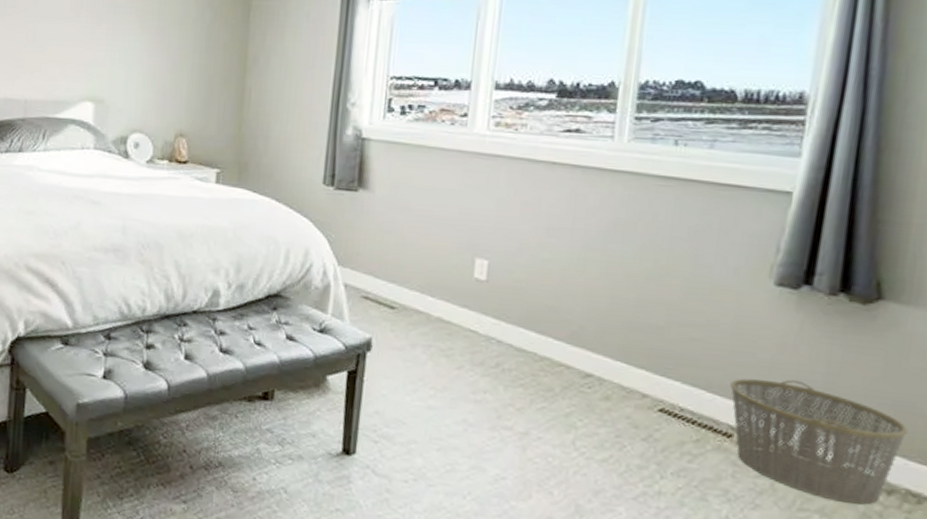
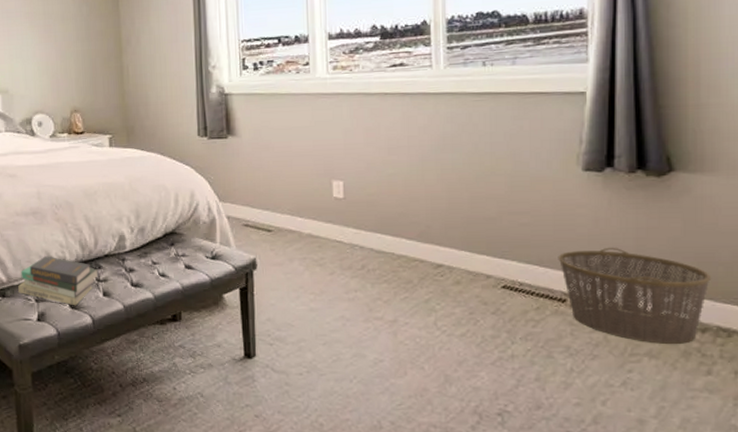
books: none [85,303,182,367] -> present [18,256,98,306]

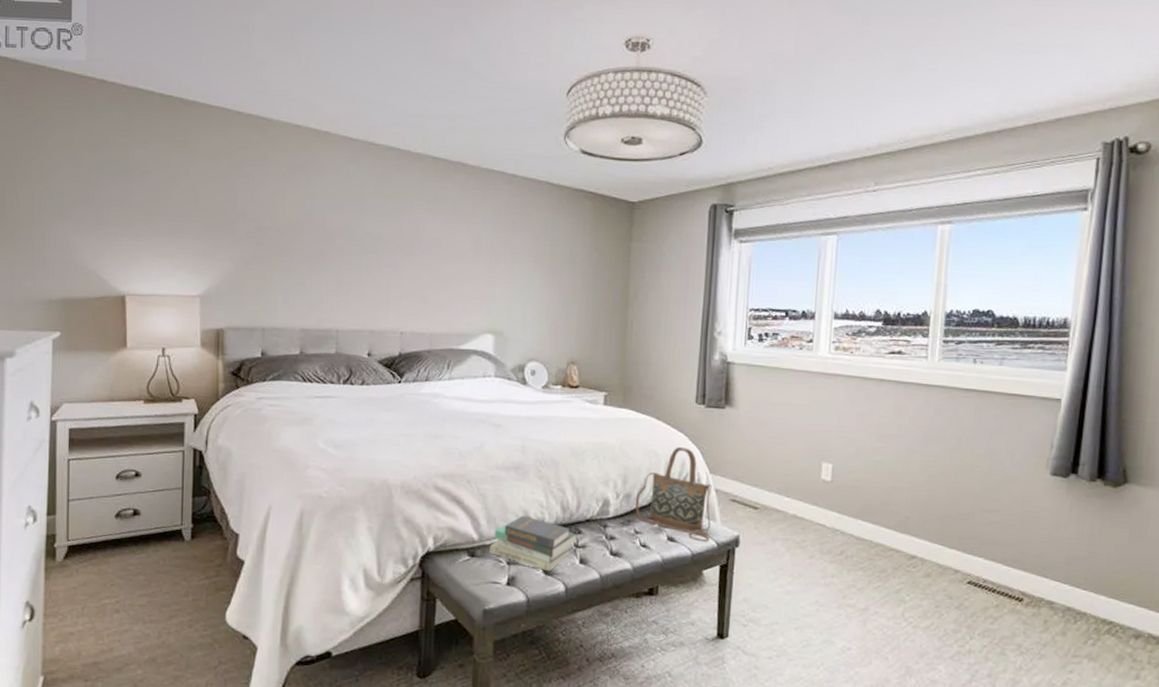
handbag: none [149,179,227,267] -> present [635,447,712,542]
basket: present [558,247,711,344] -> none [1020,551,1148,648]

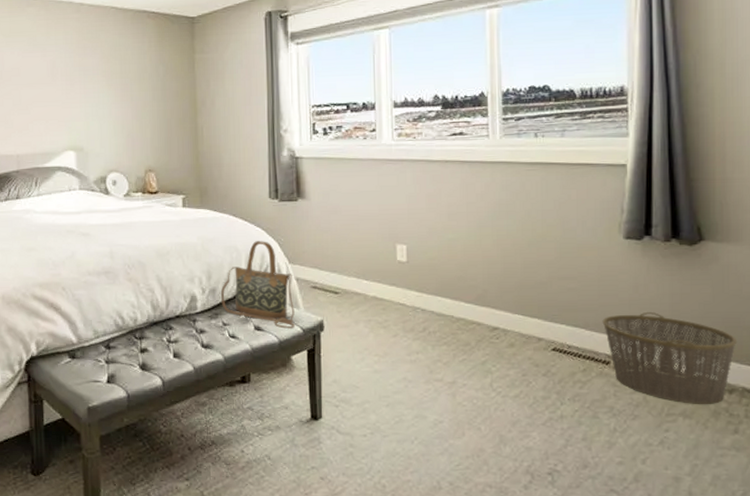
books: present [490,515,577,572] -> none [88,316,169,367]
basket: none [1020,551,1148,648] -> present [602,311,736,404]

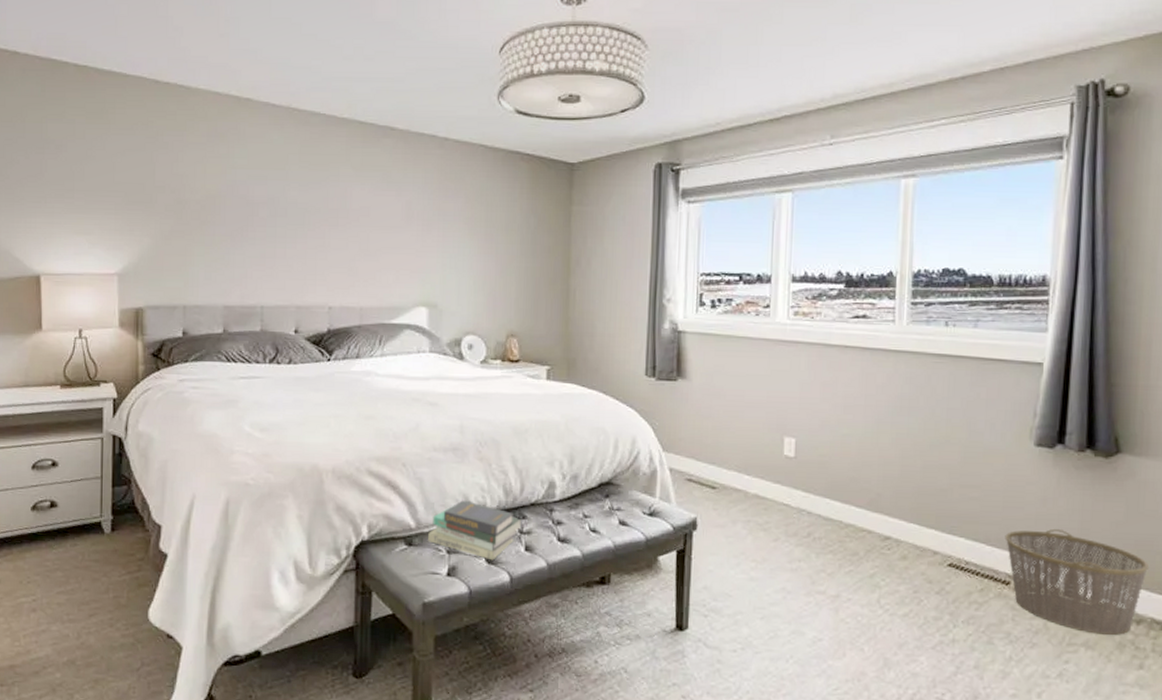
books: none [88,316,169,367] -> present [428,500,521,561]
handbag: present [220,241,295,329] -> none [583,423,666,526]

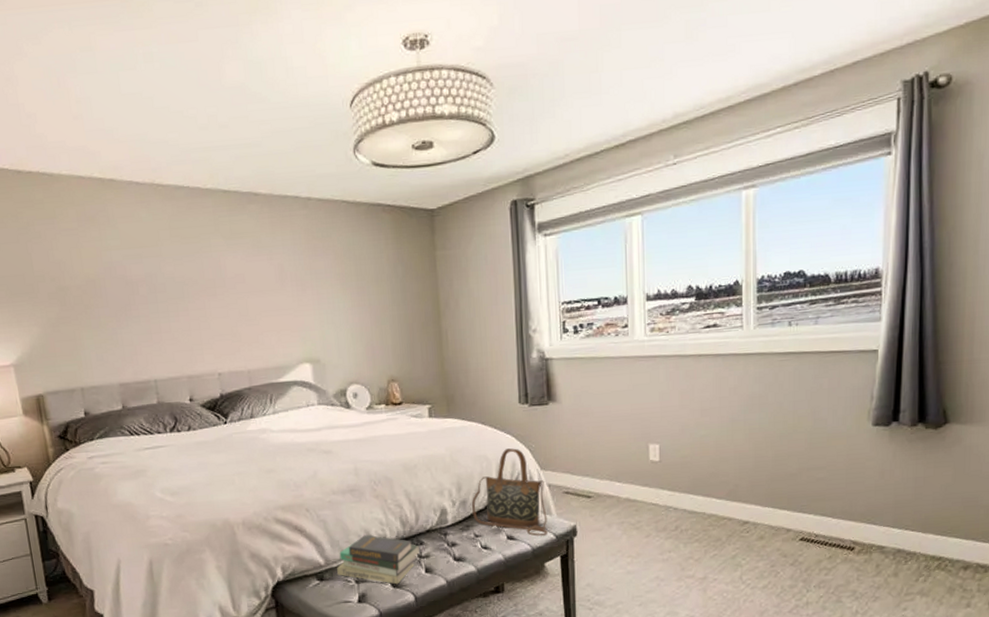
handbag: none [583,423,666,526] -> present [471,448,548,537]
basket: present [1005,528,1149,635] -> none [848,496,974,583]

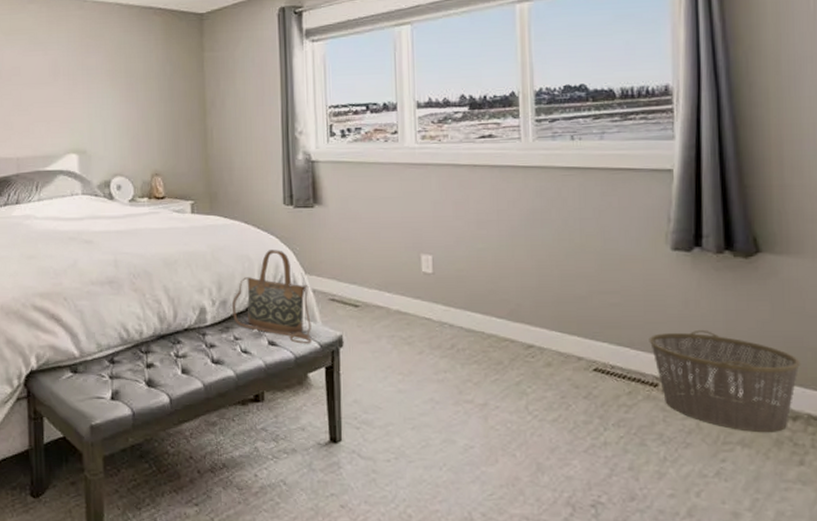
books: present [337,535,420,585] -> none [91,329,176,384]
basket: none [848,496,974,583] -> present [649,329,800,432]

